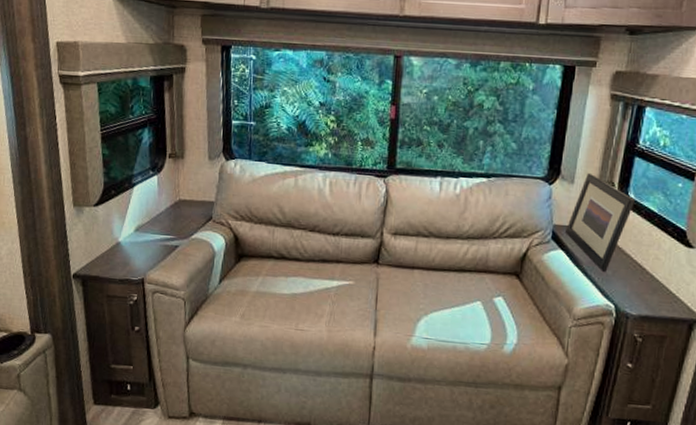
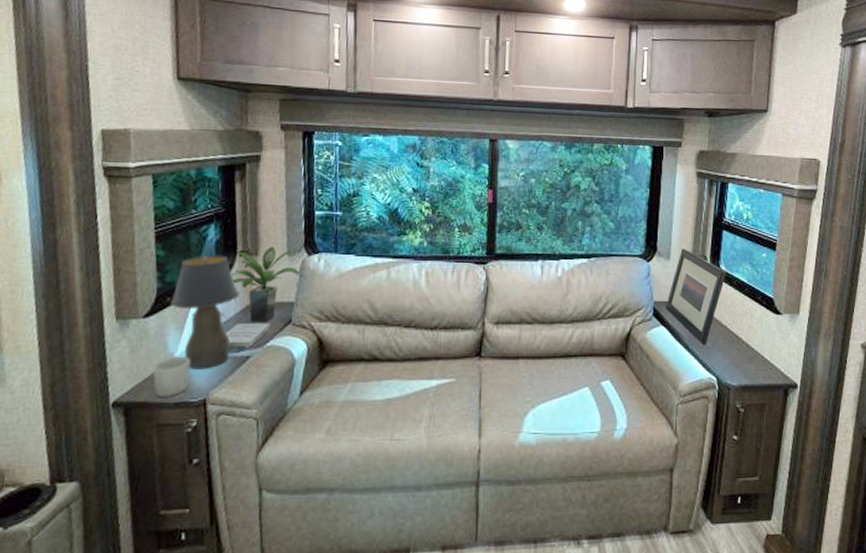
mug: none [102,241,132,274] -> present [152,356,191,397]
table lamp: none [115,155,169,254] -> present [171,255,240,369]
books: none [158,217,195,241] -> present [225,323,270,351]
potted plant: none [163,150,221,218] -> present [232,246,302,322]

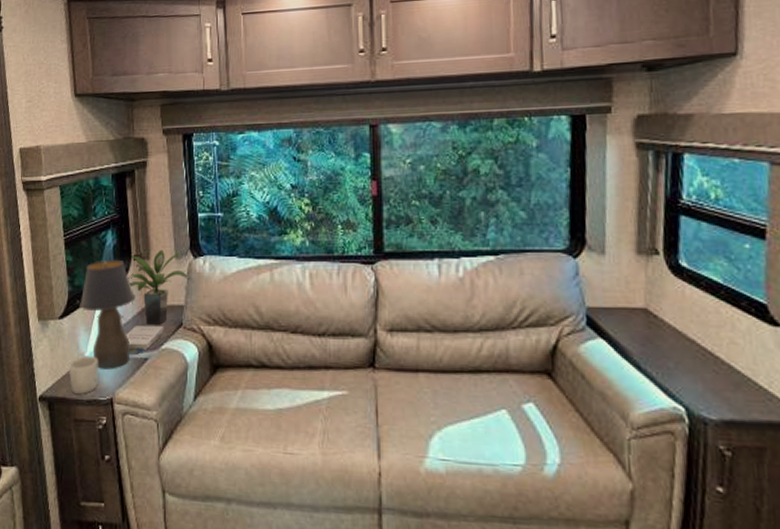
picture frame: present [666,248,726,345] -> none [603,239,690,364]

